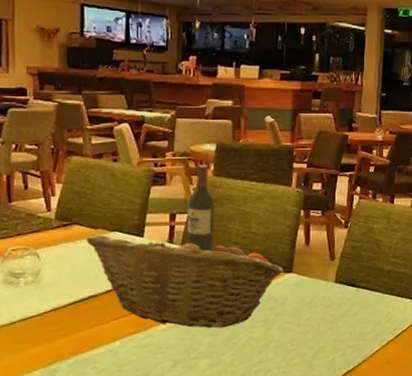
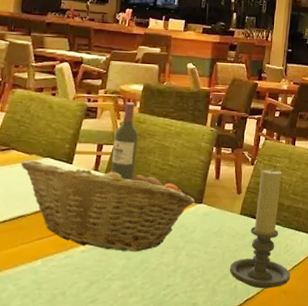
candle holder: none [327,230,393,360] -> present [230,168,290,289]

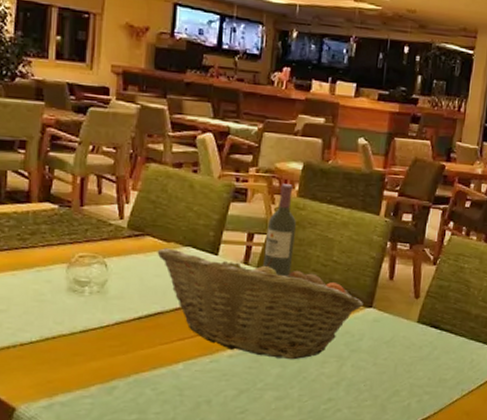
candle holder: present [230,168,290,289] -> none [403,269,475,409]

